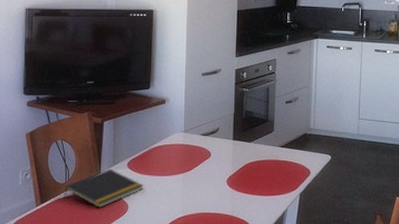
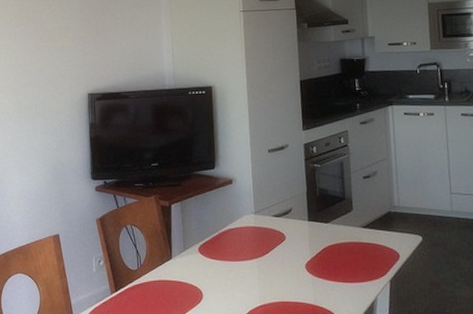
notepad: present [64,168,144,208] -> none [137,254,217,296]

